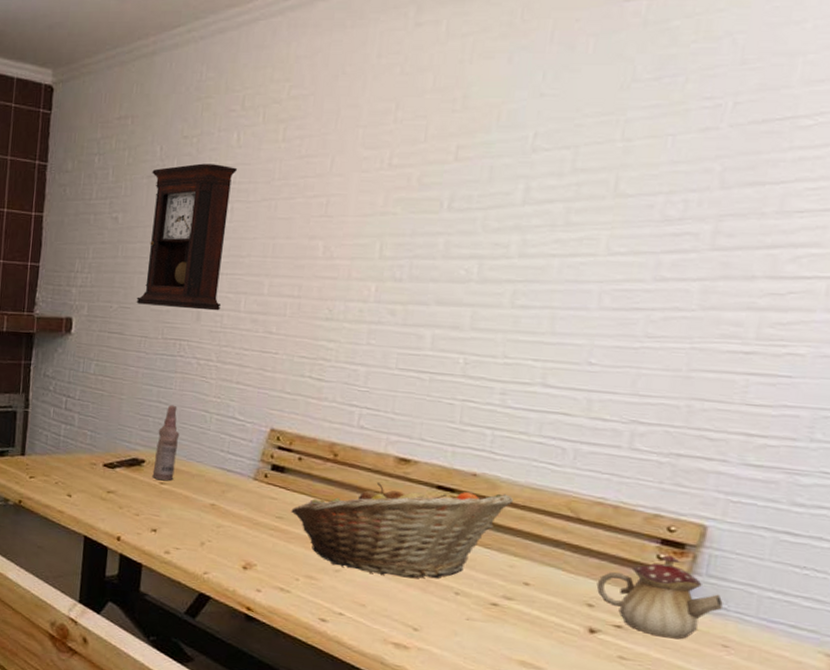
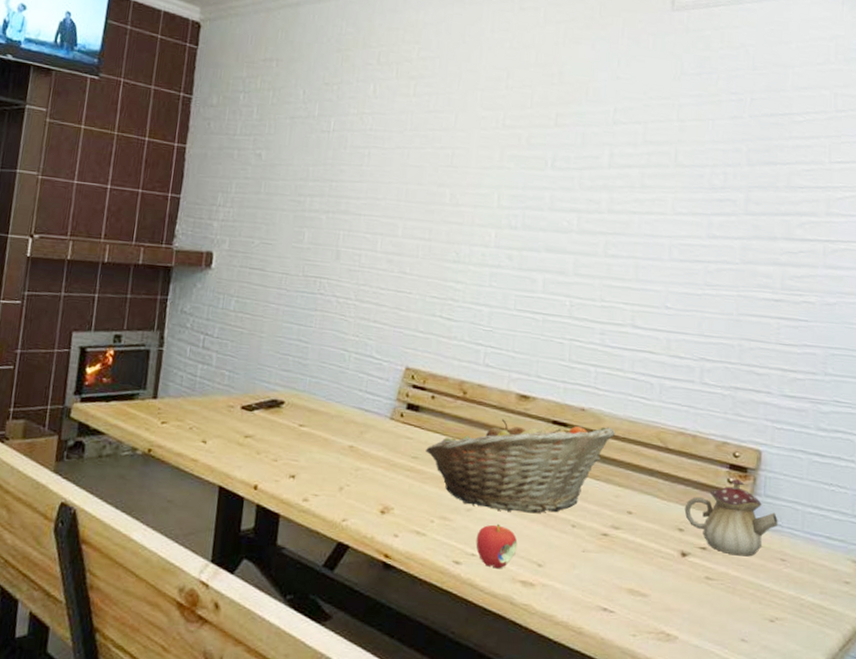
pendulum clock: present [136,163,237,311] -> none [278,109,373,250]
bottle: present [152,404,180,481] -> none [291,343,319,422]
apple: none [344,586,391,630] -> present [476,523,518,569]

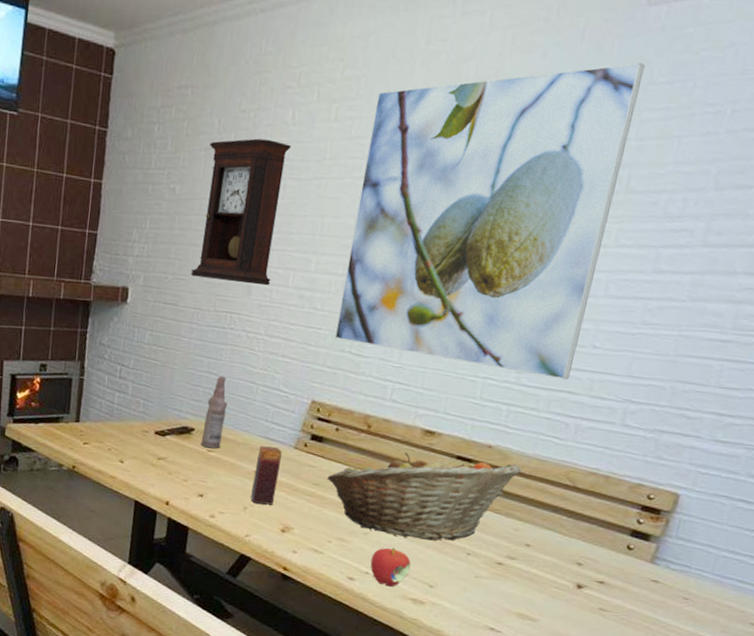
pendulum clock: none [278,109,373,250] -> present [190,138,291,286]
bottle: none [291,343,319,422] -> present [200,375,228,448]
candle: none [347,417,378,484] -> present [251,445,282,505]
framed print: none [425,56,676,340] -> present [334,62,645,380]
teapot: present [684,479,778,557] -> none [586,520,687,593]

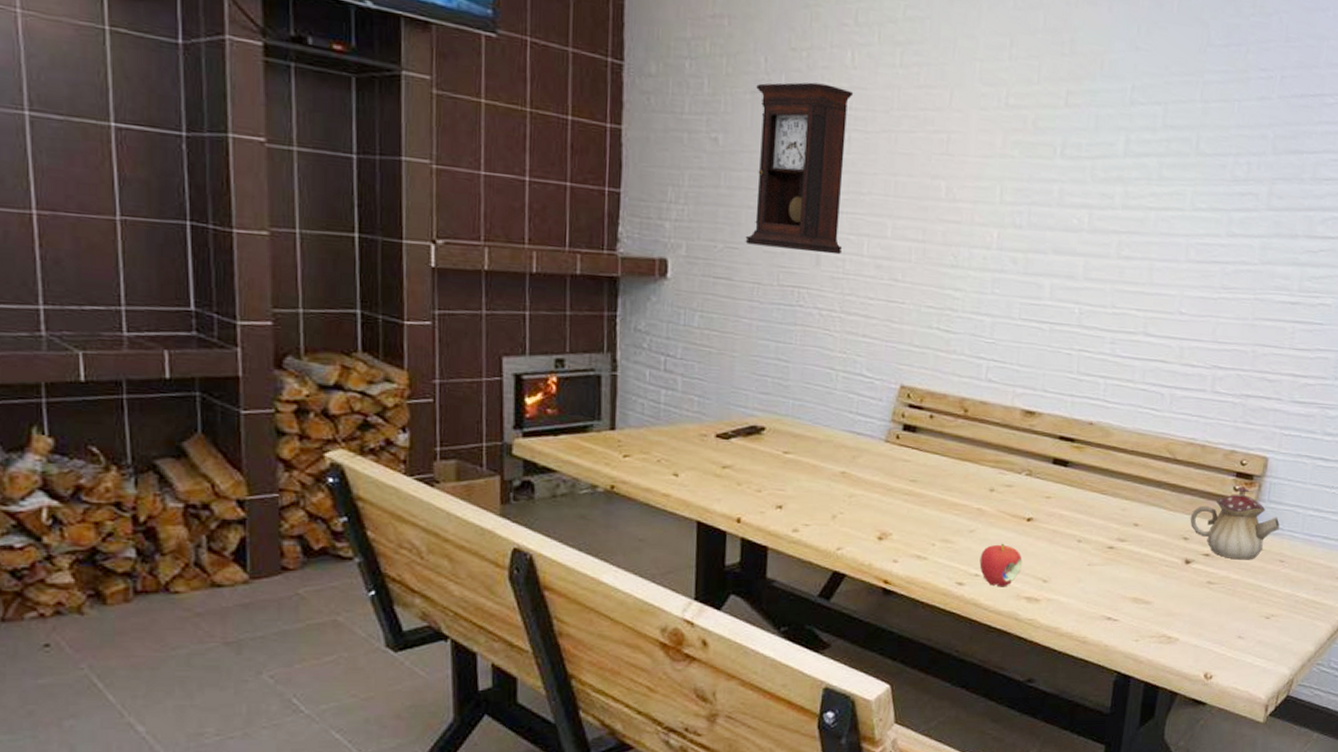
bottle: present [200,375,228,448] -> none [774,362,803,449]
candle: present [251,445,282,505] -> none [839,442,871,510]
fruit basket: present [327,452,522,541] -> none [925,437,1124,531]
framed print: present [334,62,645,380] -> none [920,23,1203,349]
teapot: none [586,520,687,593] -> present [1190,487,1280,560]

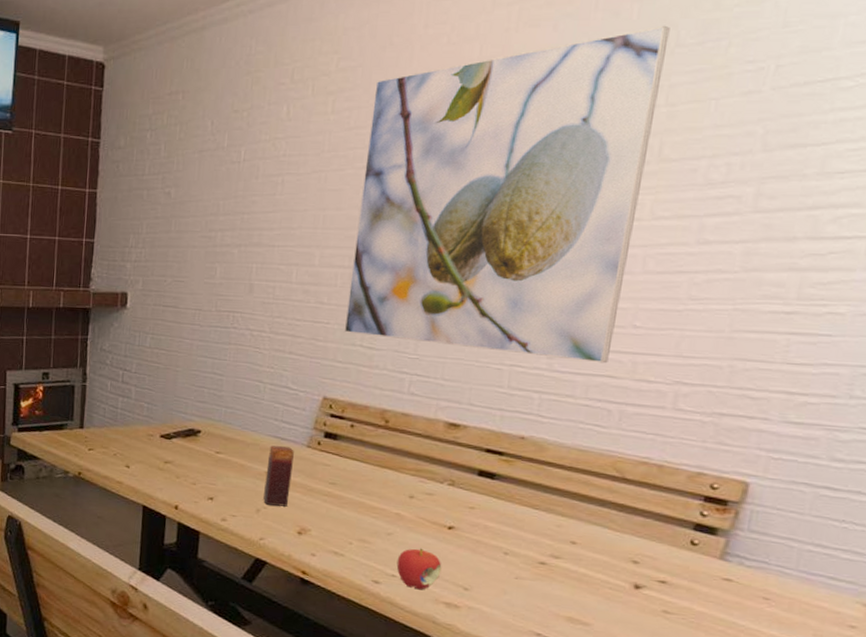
pendulum clock: present [745,82,853,255] -> none [190,137,287,283]
candle: none [839,442,871,510] -> present [263,445,294,507]
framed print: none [920,23,1203,349] -> present [344,25,670,364]
teapot: present [1190,487,1280,560] -> none [641,512,764,593]

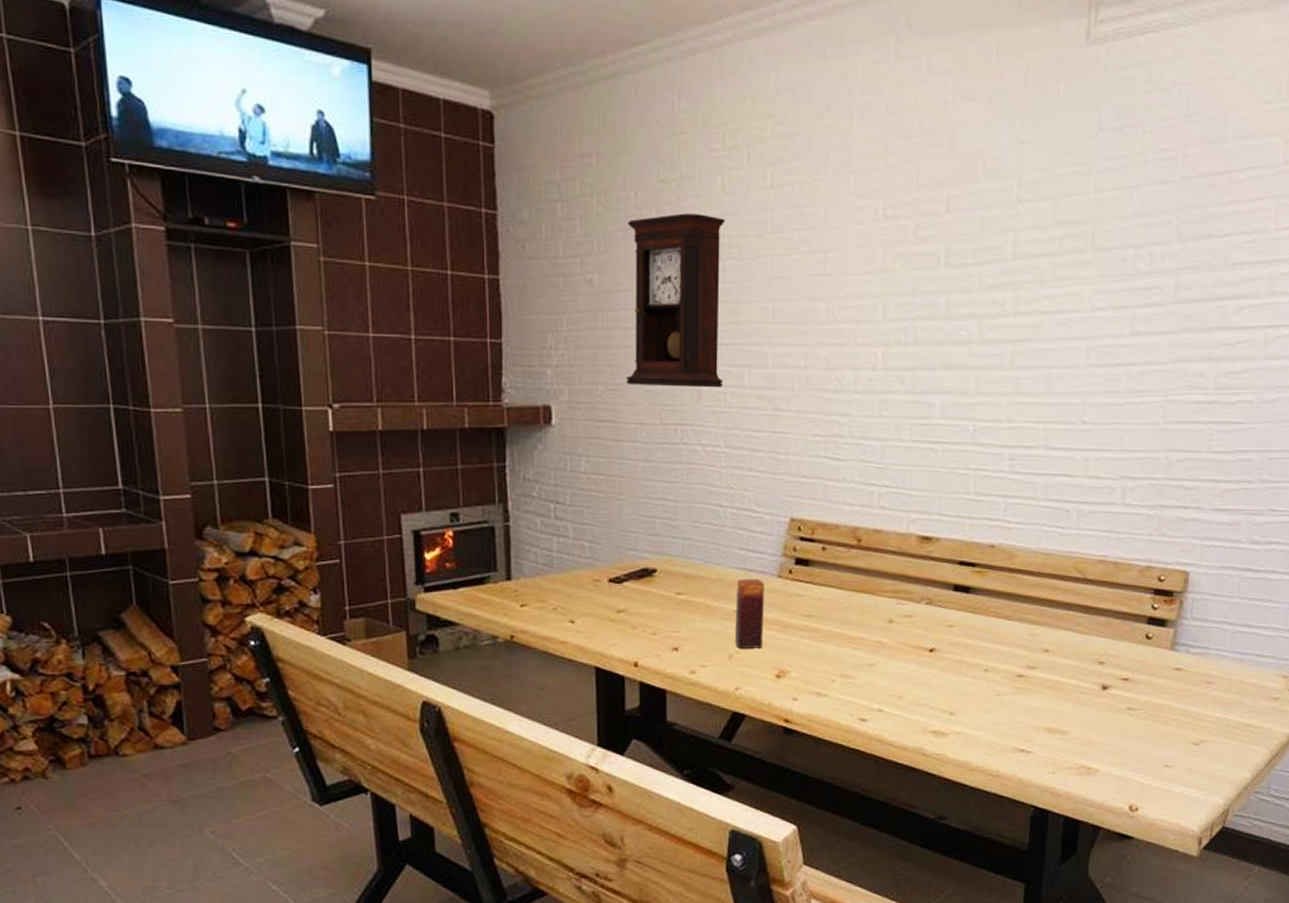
pendulum clock: none [190,137,287,283] -> present [626,213,725,388]
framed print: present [344,25,670,364] -> none [806,107,1093,462]
apple: present [396,548,442,590] -> none [882,676,927,722]

